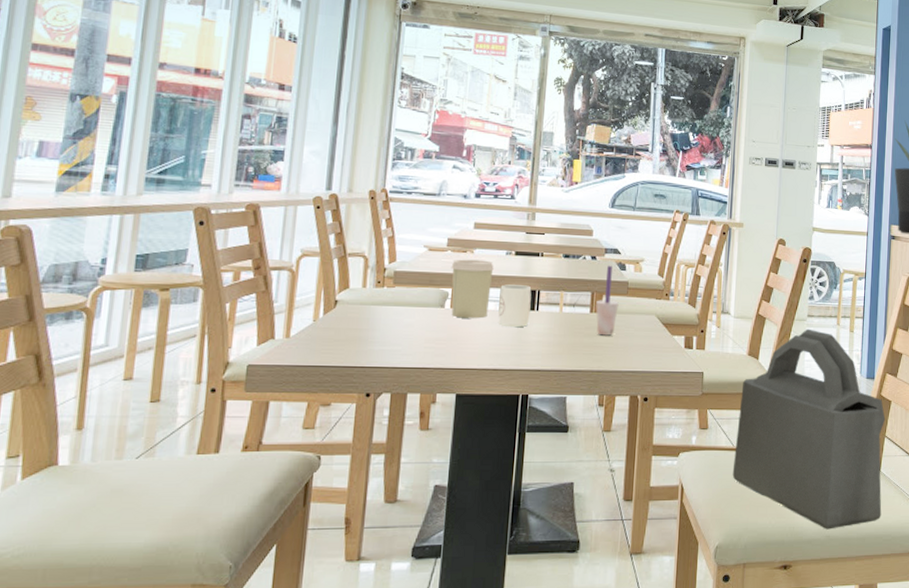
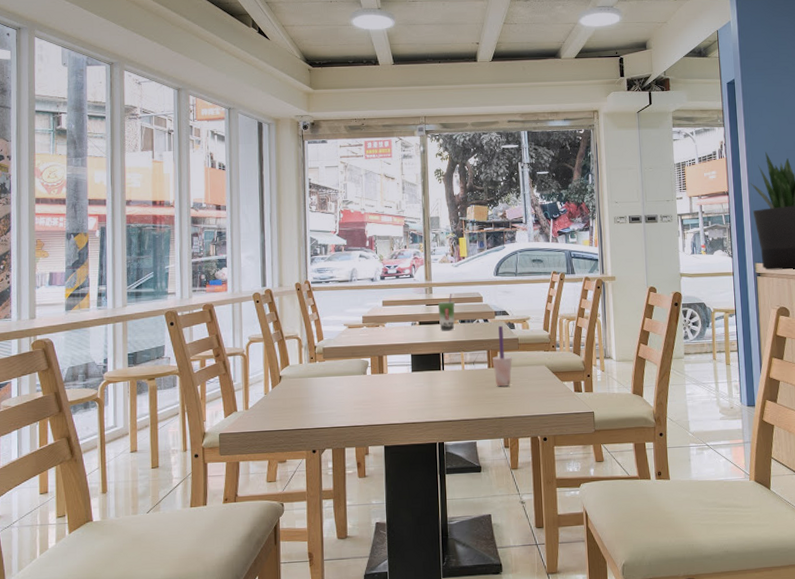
cup: present [451,259,494,319] -> none [368,331,403,382]
mug: present [498,284,532,328] -> none [410,349,438,387]
beverage cup: none [539,223,560,265] -> present [437,294,455,330]
handbag: present [732,328,886,530] -> none [630,365,776,546]

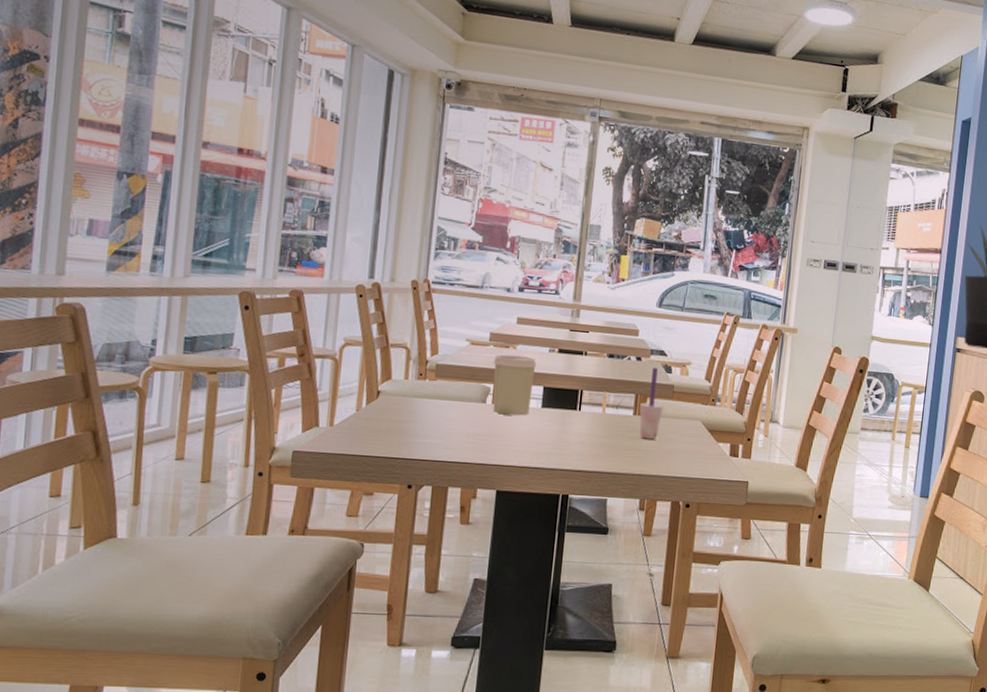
cup: none [368,331,403,382] -> present [493,354,537,416]
beverage cup: present [437,294,455,330] -> none [583,321,605,364]

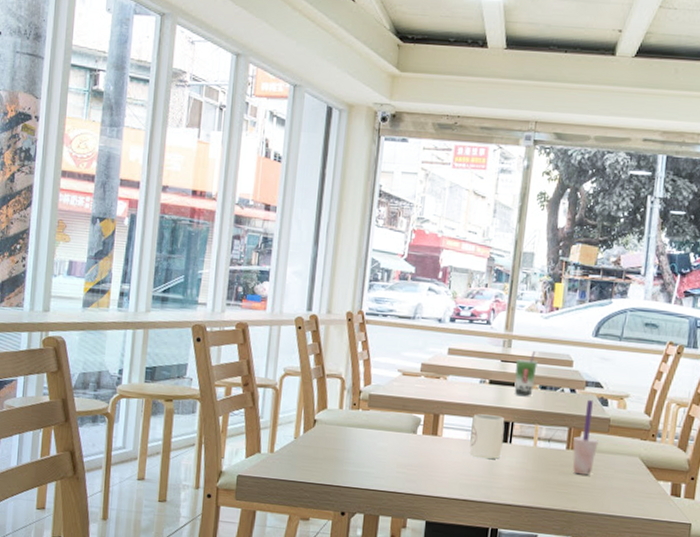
cup: present [493,354,537,416] -> none [423,385,467,448]
mug: none [540,382,575,427] -> present [469,414,505,460]
beverage cup: none [583,321,605,364] -> present [514,351,538,396]

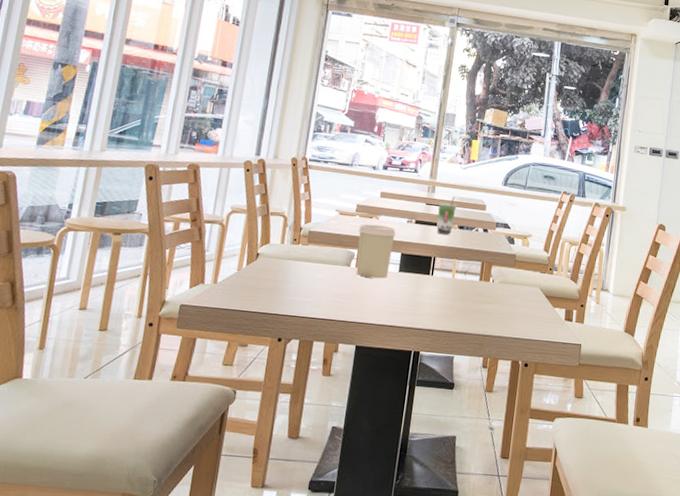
cup: none [423,385,467,448] -> present [356,223,396,279]
mug: present [469,414,505,460] -> none [397,249,428,290]
beverage cup: present [572,399,599,475] -> none [484,238,506,303]

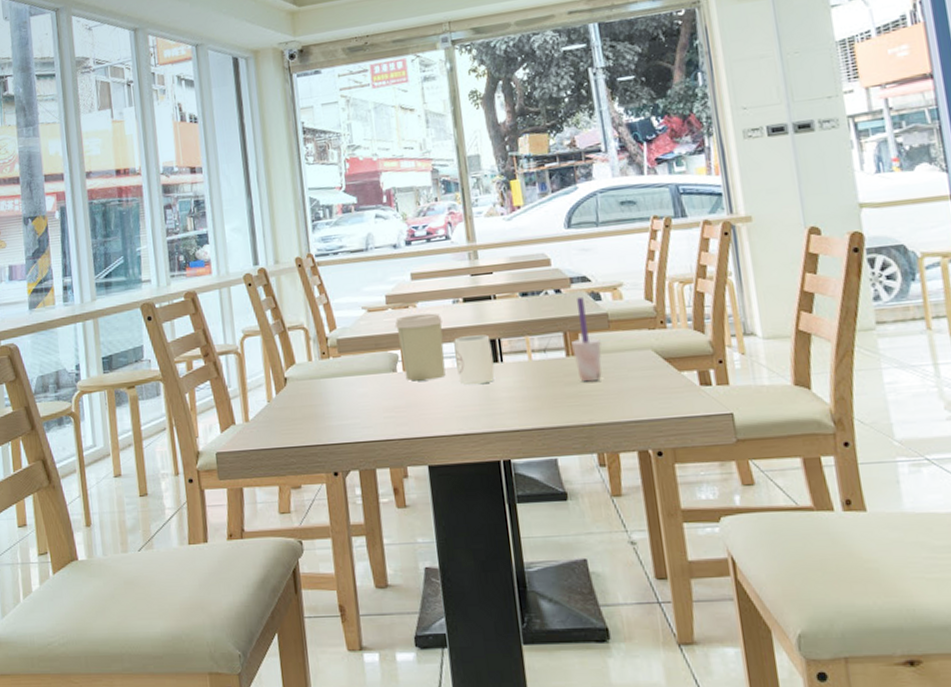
mug: none [397,249,428,290] -> present [453,334,495,386]
beverage cup: present [436,196,457,235] -> none [486,257,514,308]
beverage cup: none [484,238,506,303] -> present [571,296,602,382]

